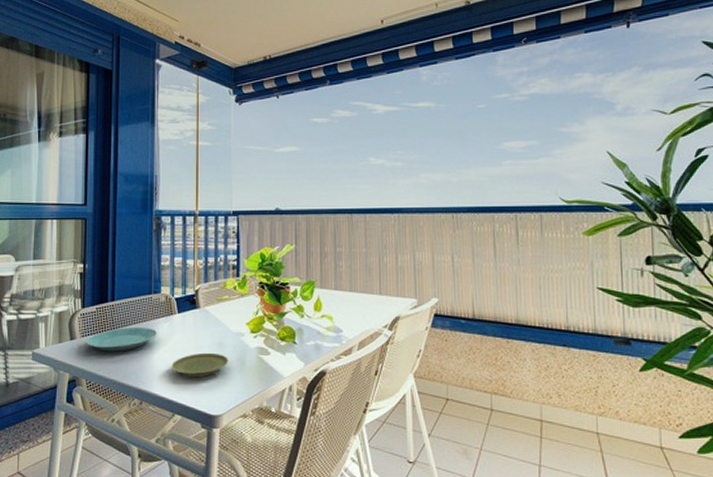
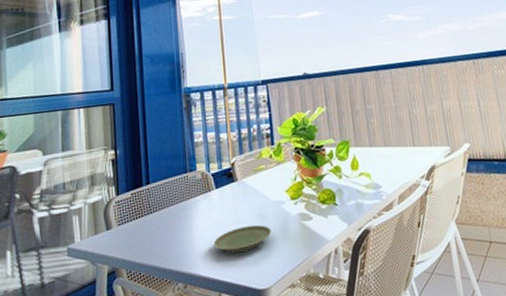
plate: present [85,328,158,352] -> none [122,207,197,238]

